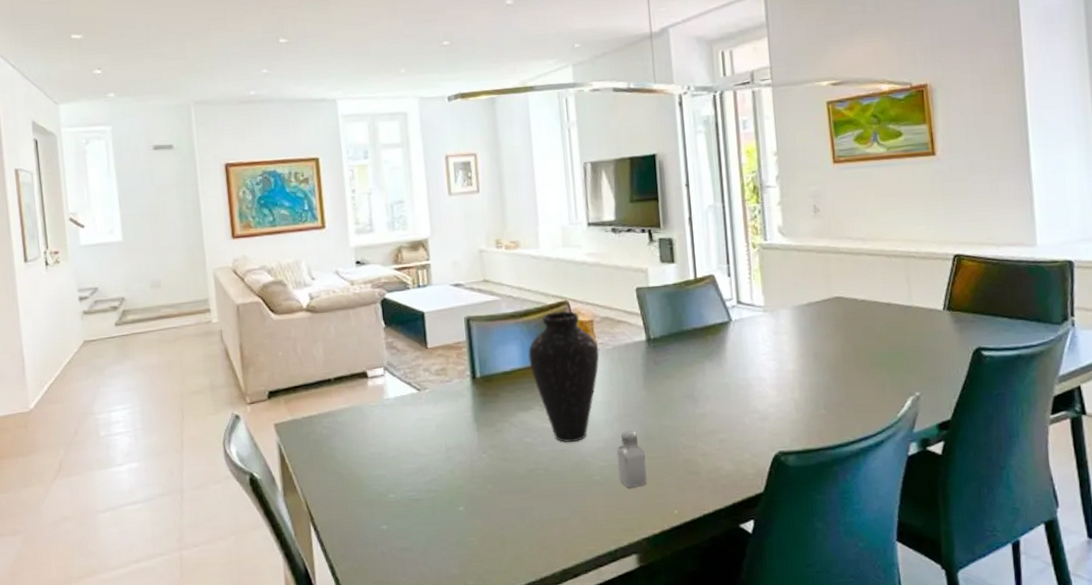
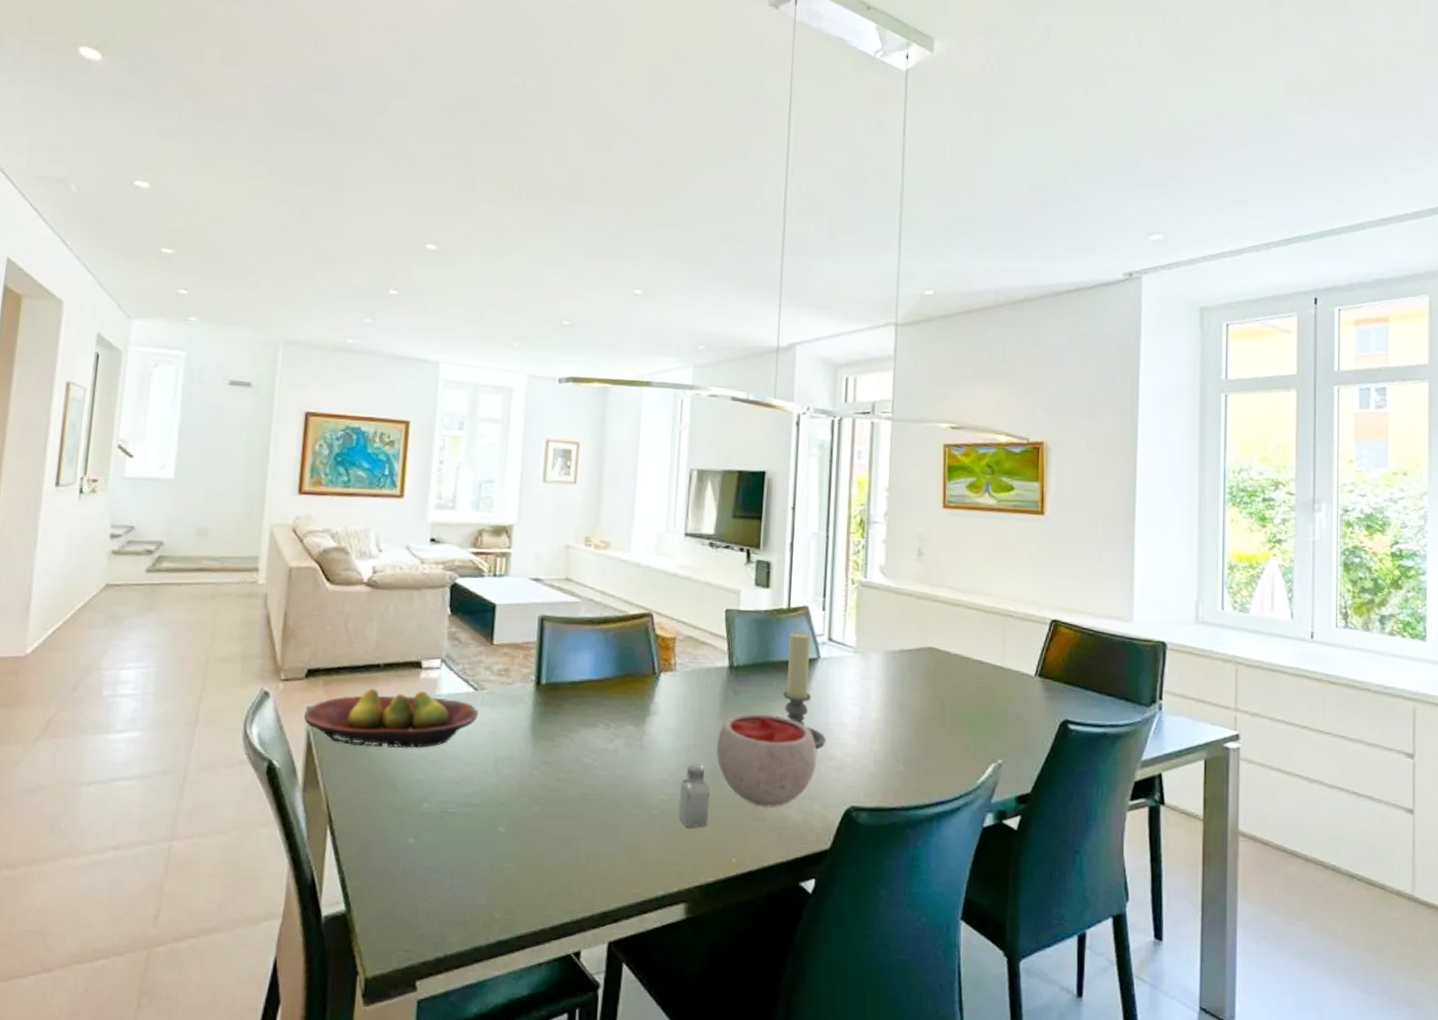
fruit bowl: none [272,397,425,452] -> present [303,688,478,748]
vase: present [528,310,600,442] -> none [601,622,677,769]
bowl: none [645,377,741,463] -> present [716,712,817,808]
candle holder: none [700,299,748,405] -> present [783,632,827,750]

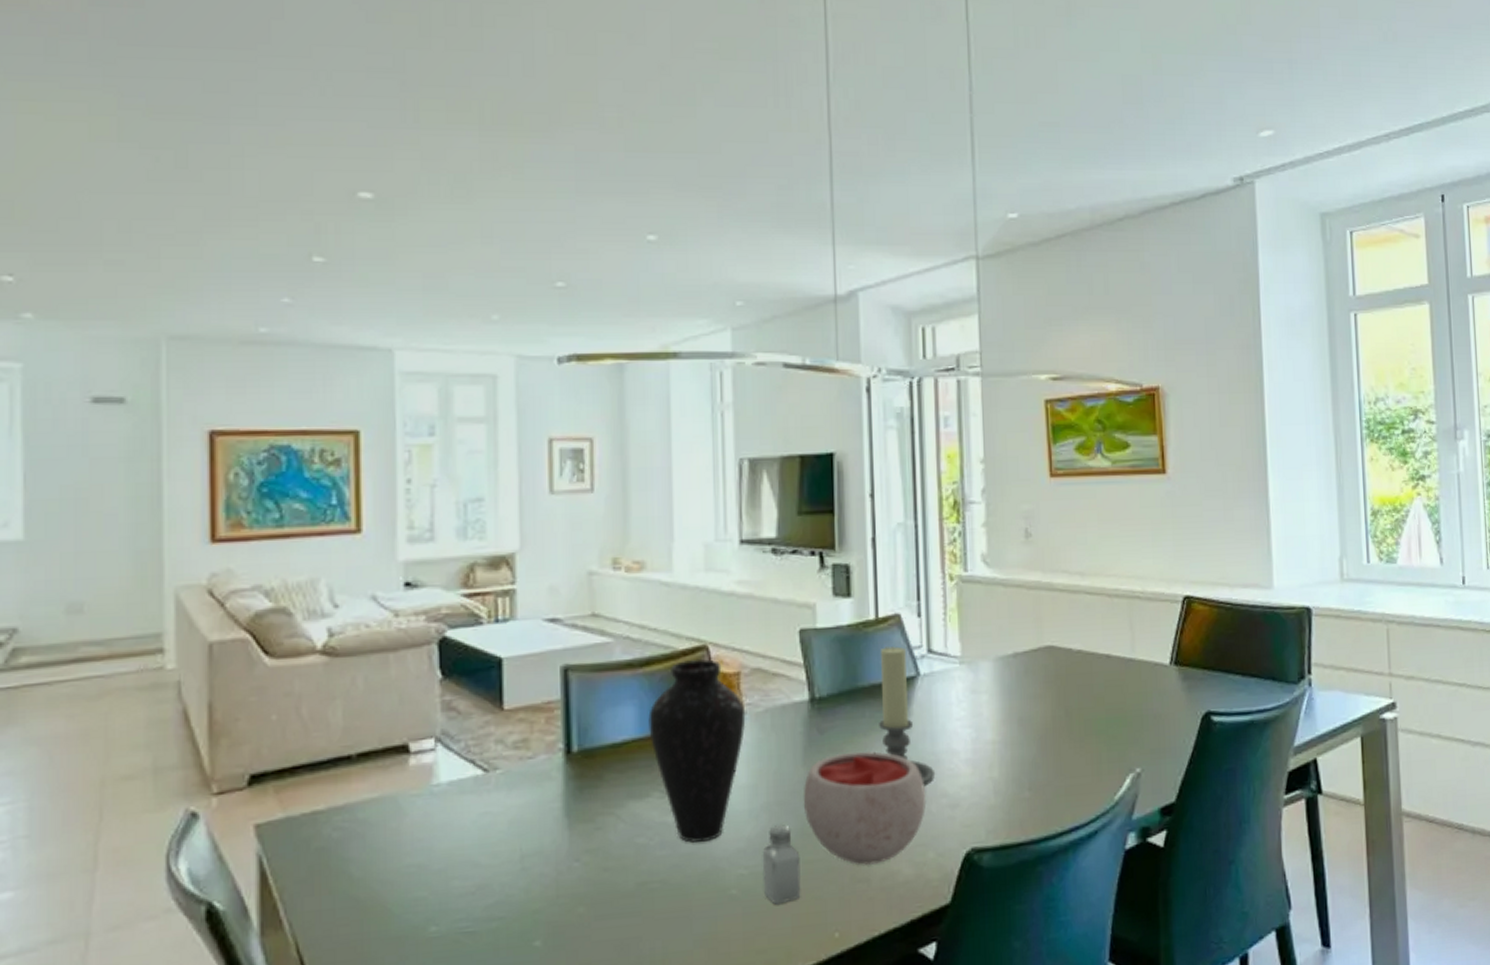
fruit bowl: present [303,688,478,748] -> none [250,782,492,866]
vase: none [601,622,677,769] -> present [648,658,746,843]

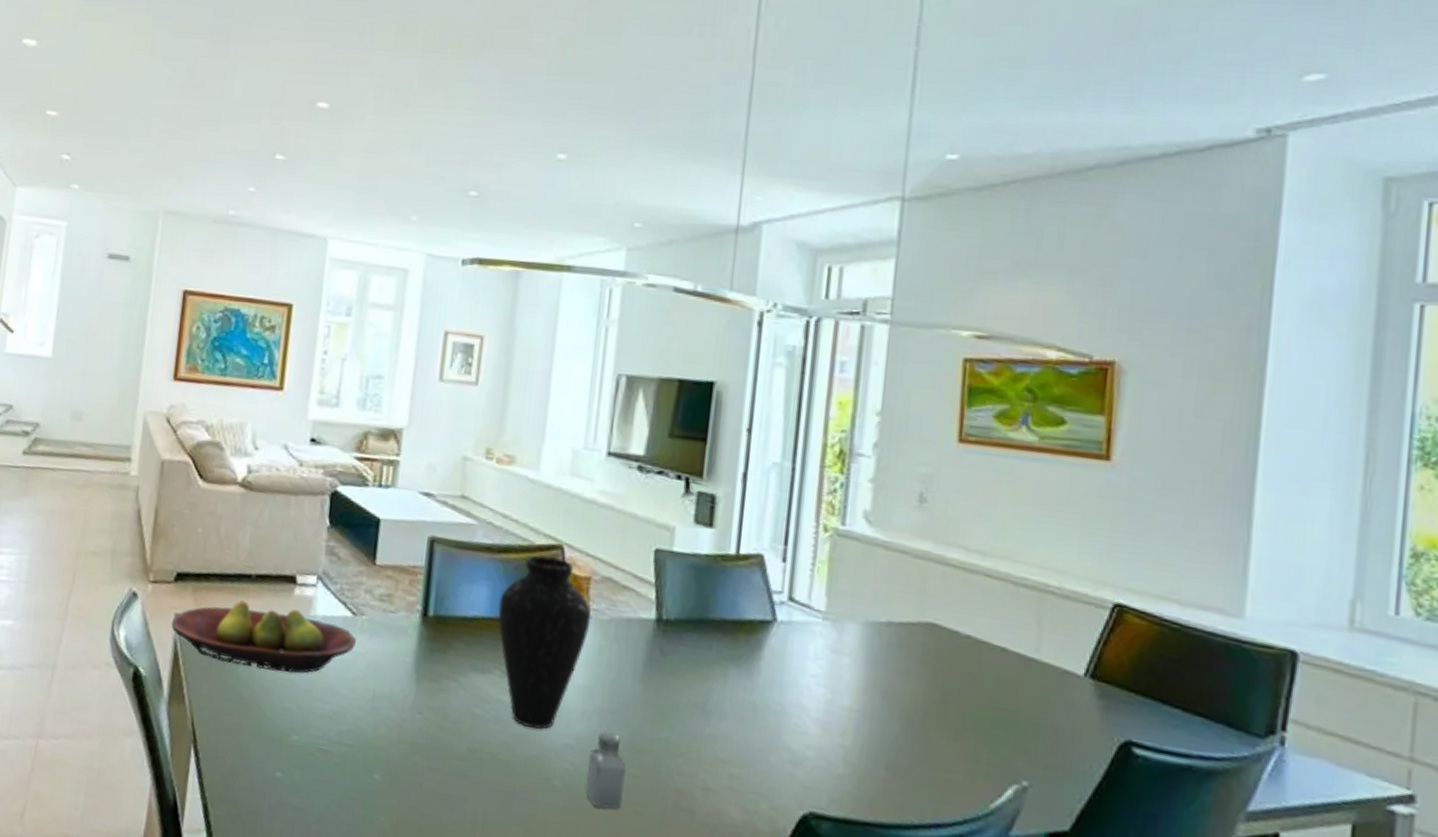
fruit bowl: none [250,782,492,866] -> present [171,600,356,673]
bowl: present [803,750,926,866] -> none [636,678,766,799]
candle holder: present [879,646,936,787] -> none [725,584,780,735]

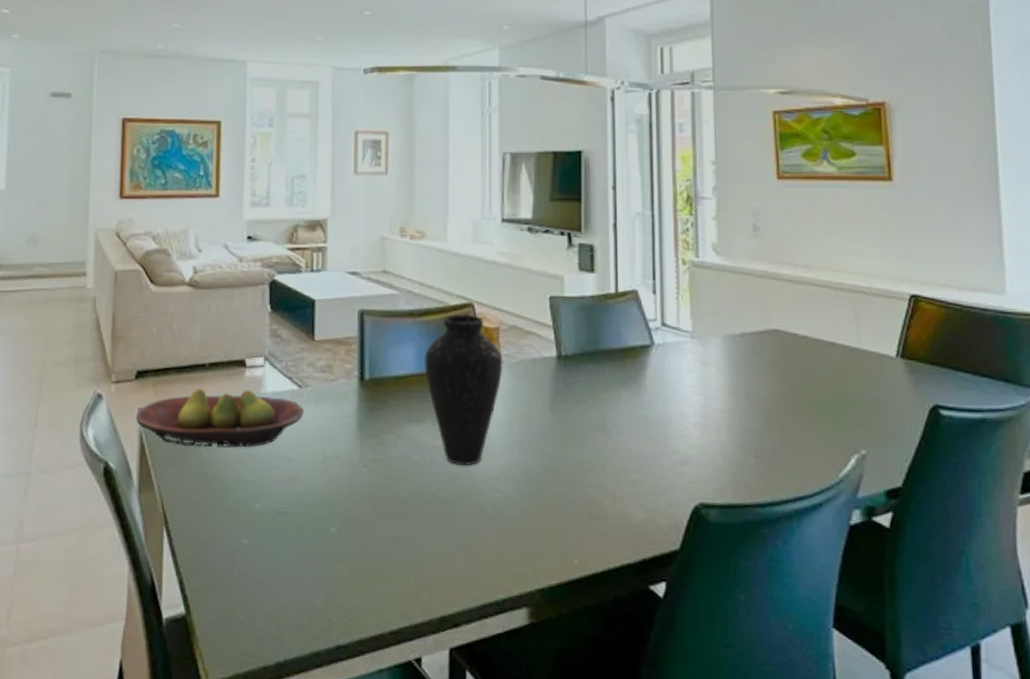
saltshaker: present [585,732,626,809] -> none [514,460,546,528]

